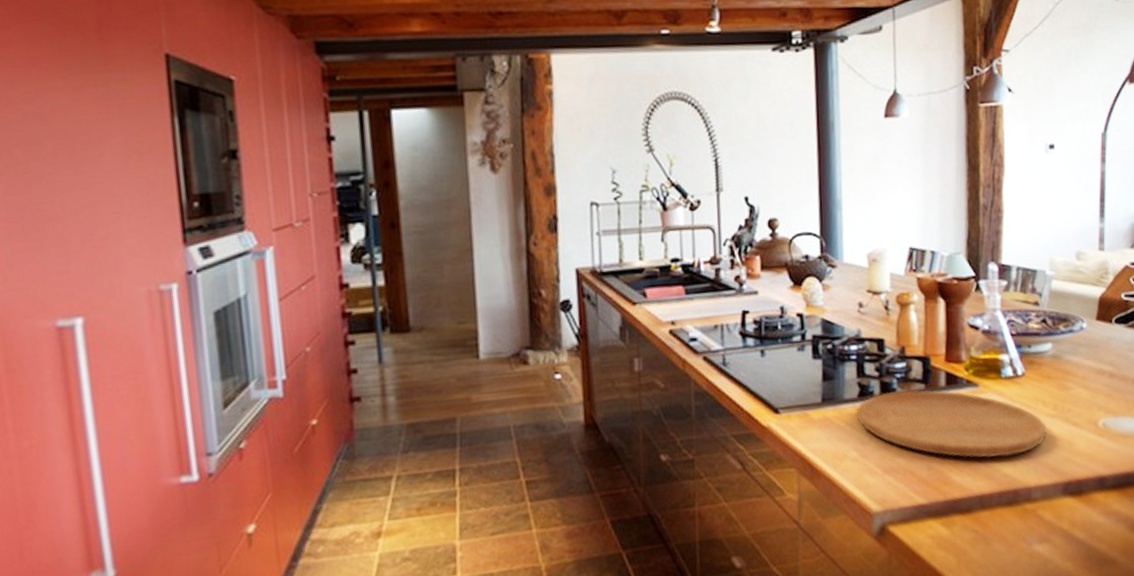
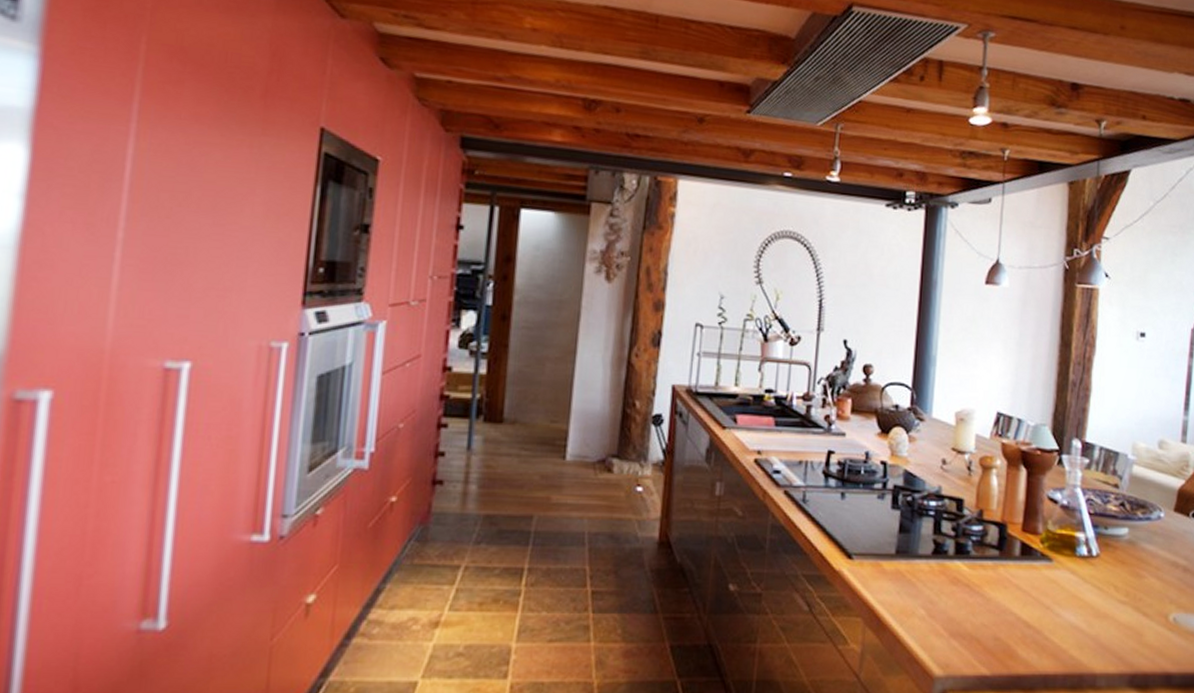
cutting board: present [857,390,1048,459] -> none [929,554,1118,639]

